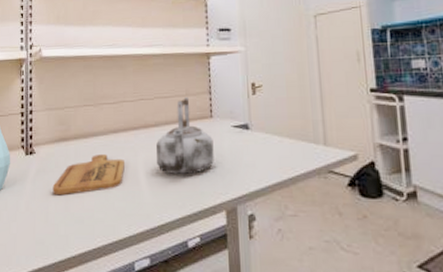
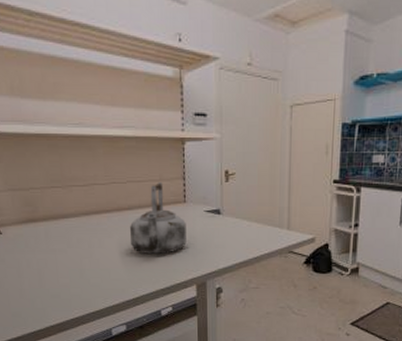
cutting board: present [52,154,125,196] -> none [24,236,99,274]

